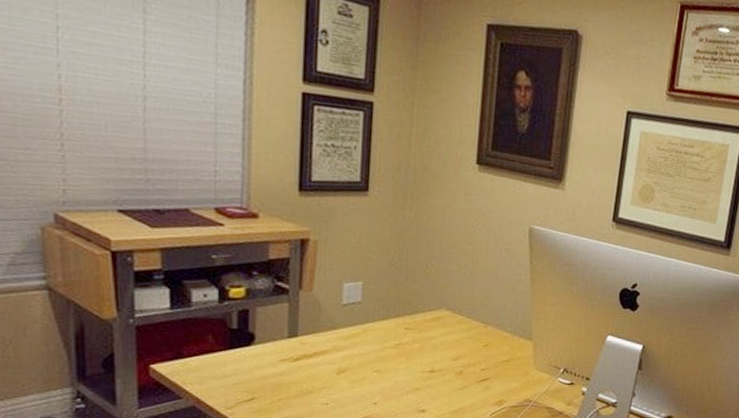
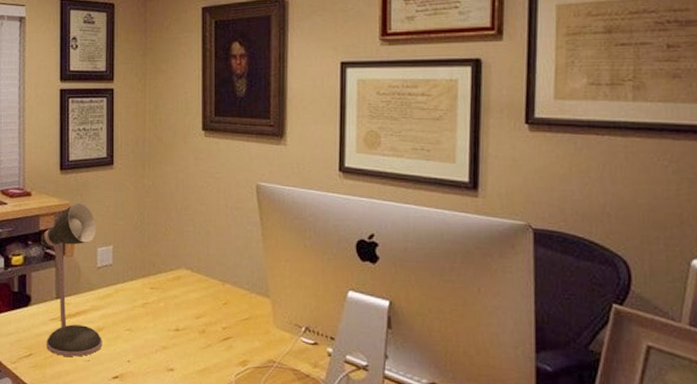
desk lamp: none [270,230,345,400] -> present [41,202,102,357]

